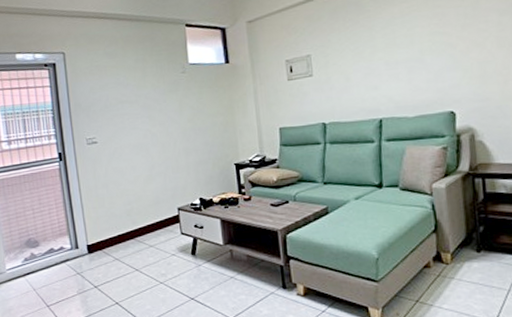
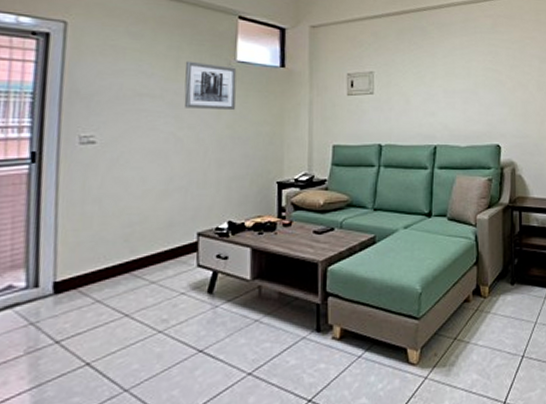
wall art: none [150,69,194,109] -> present [184,61,237,111]

